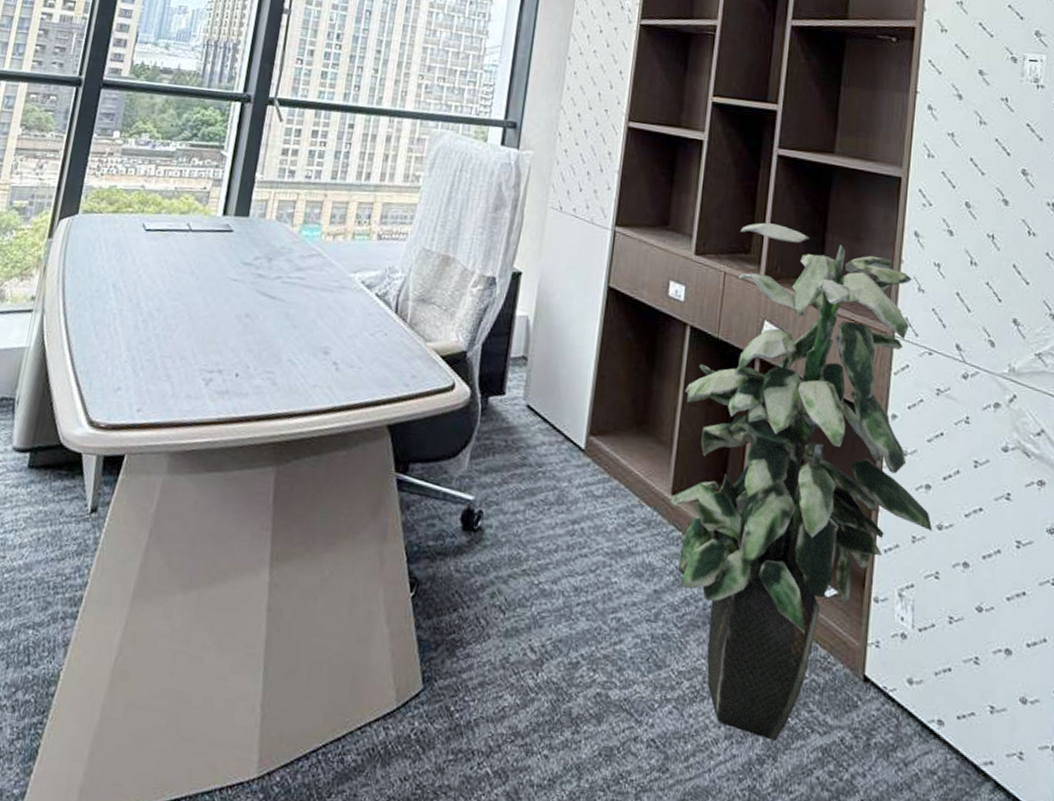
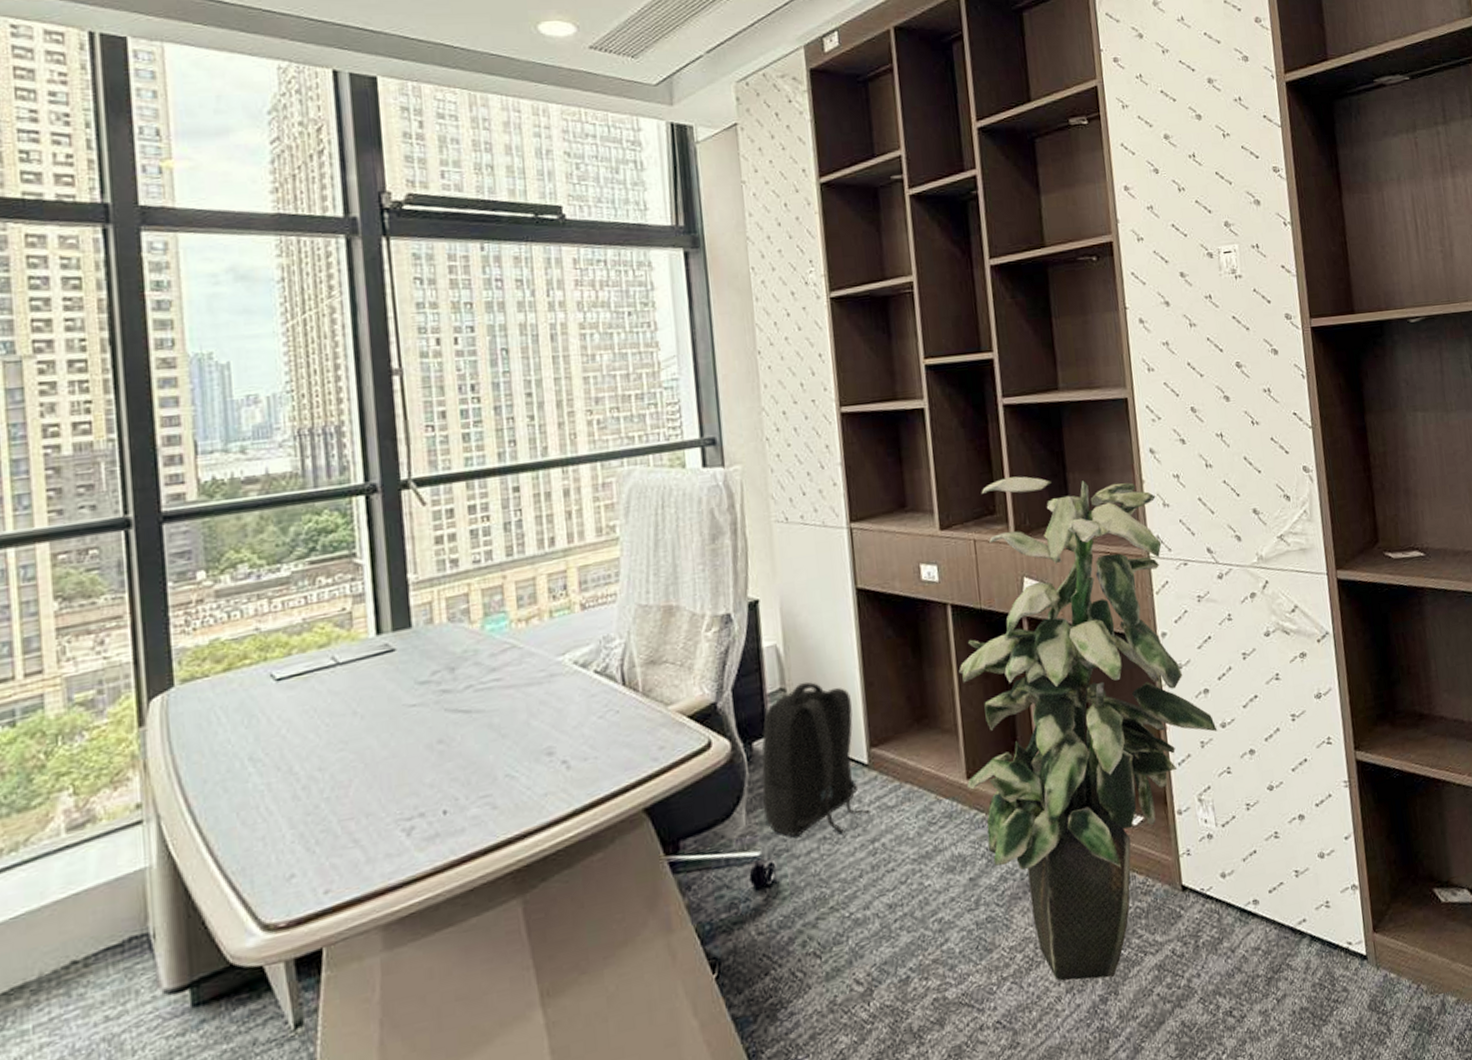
backpack: none [485,356,582,506] -> present [762,682,870,837]

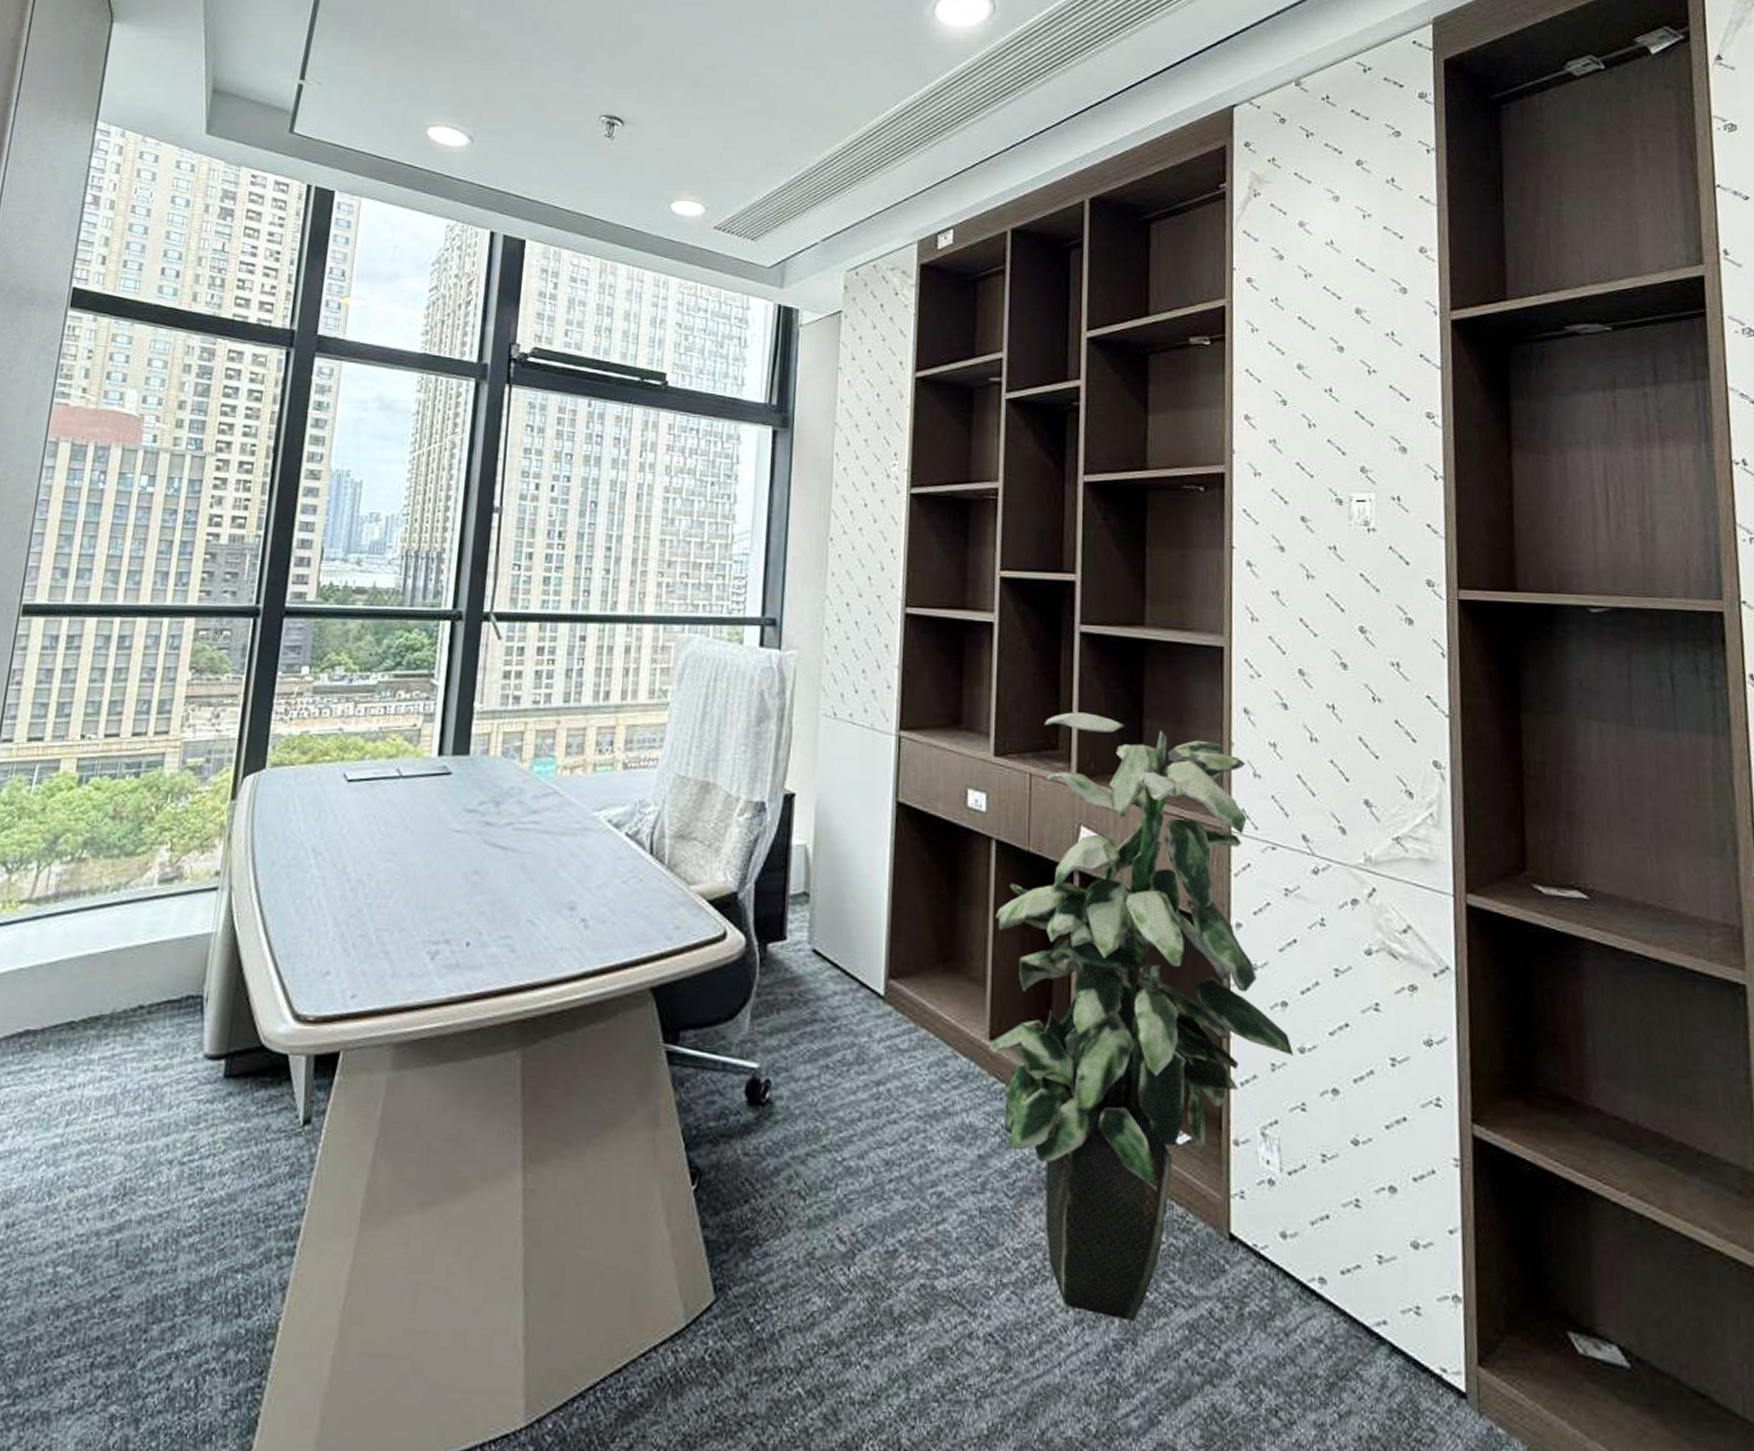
backpack: present [762,682,870,837] -> none [769,890,879,1067]

